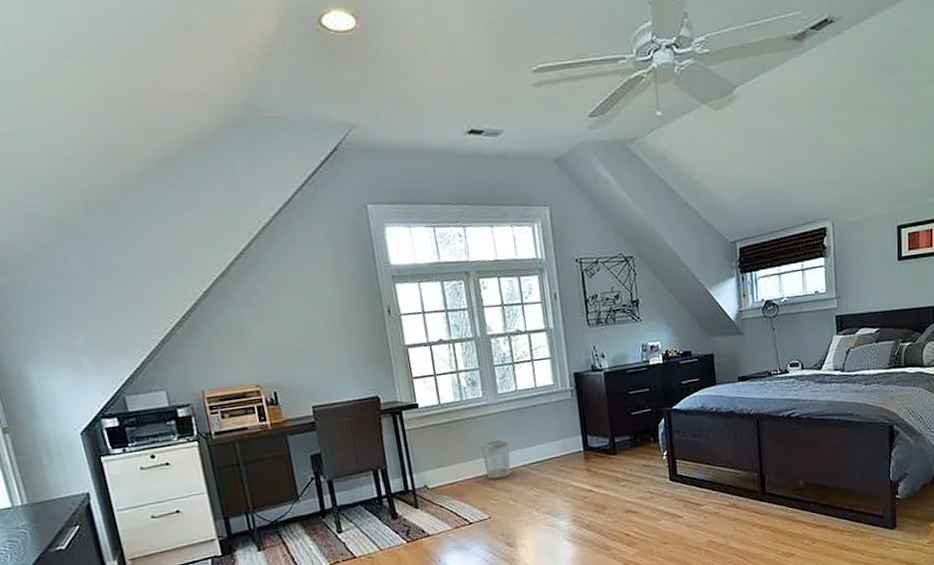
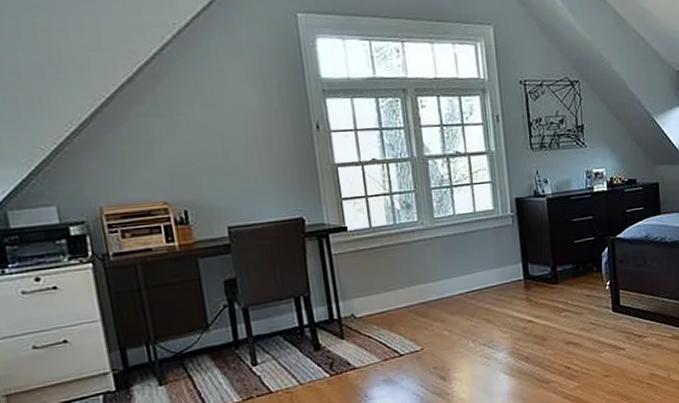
wastebasket: present [480,439,511,479] -> none [414,266,446,308]

